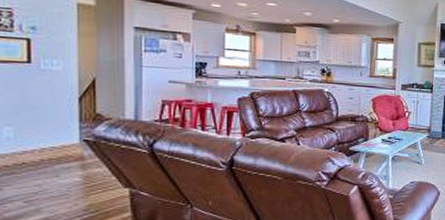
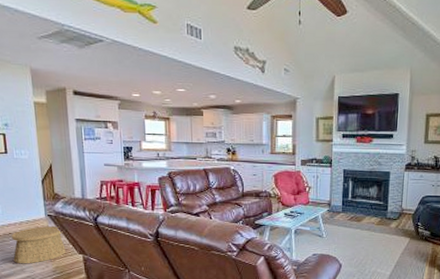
basket: none [25,154,106,203] -> present [12,226,66,264]

